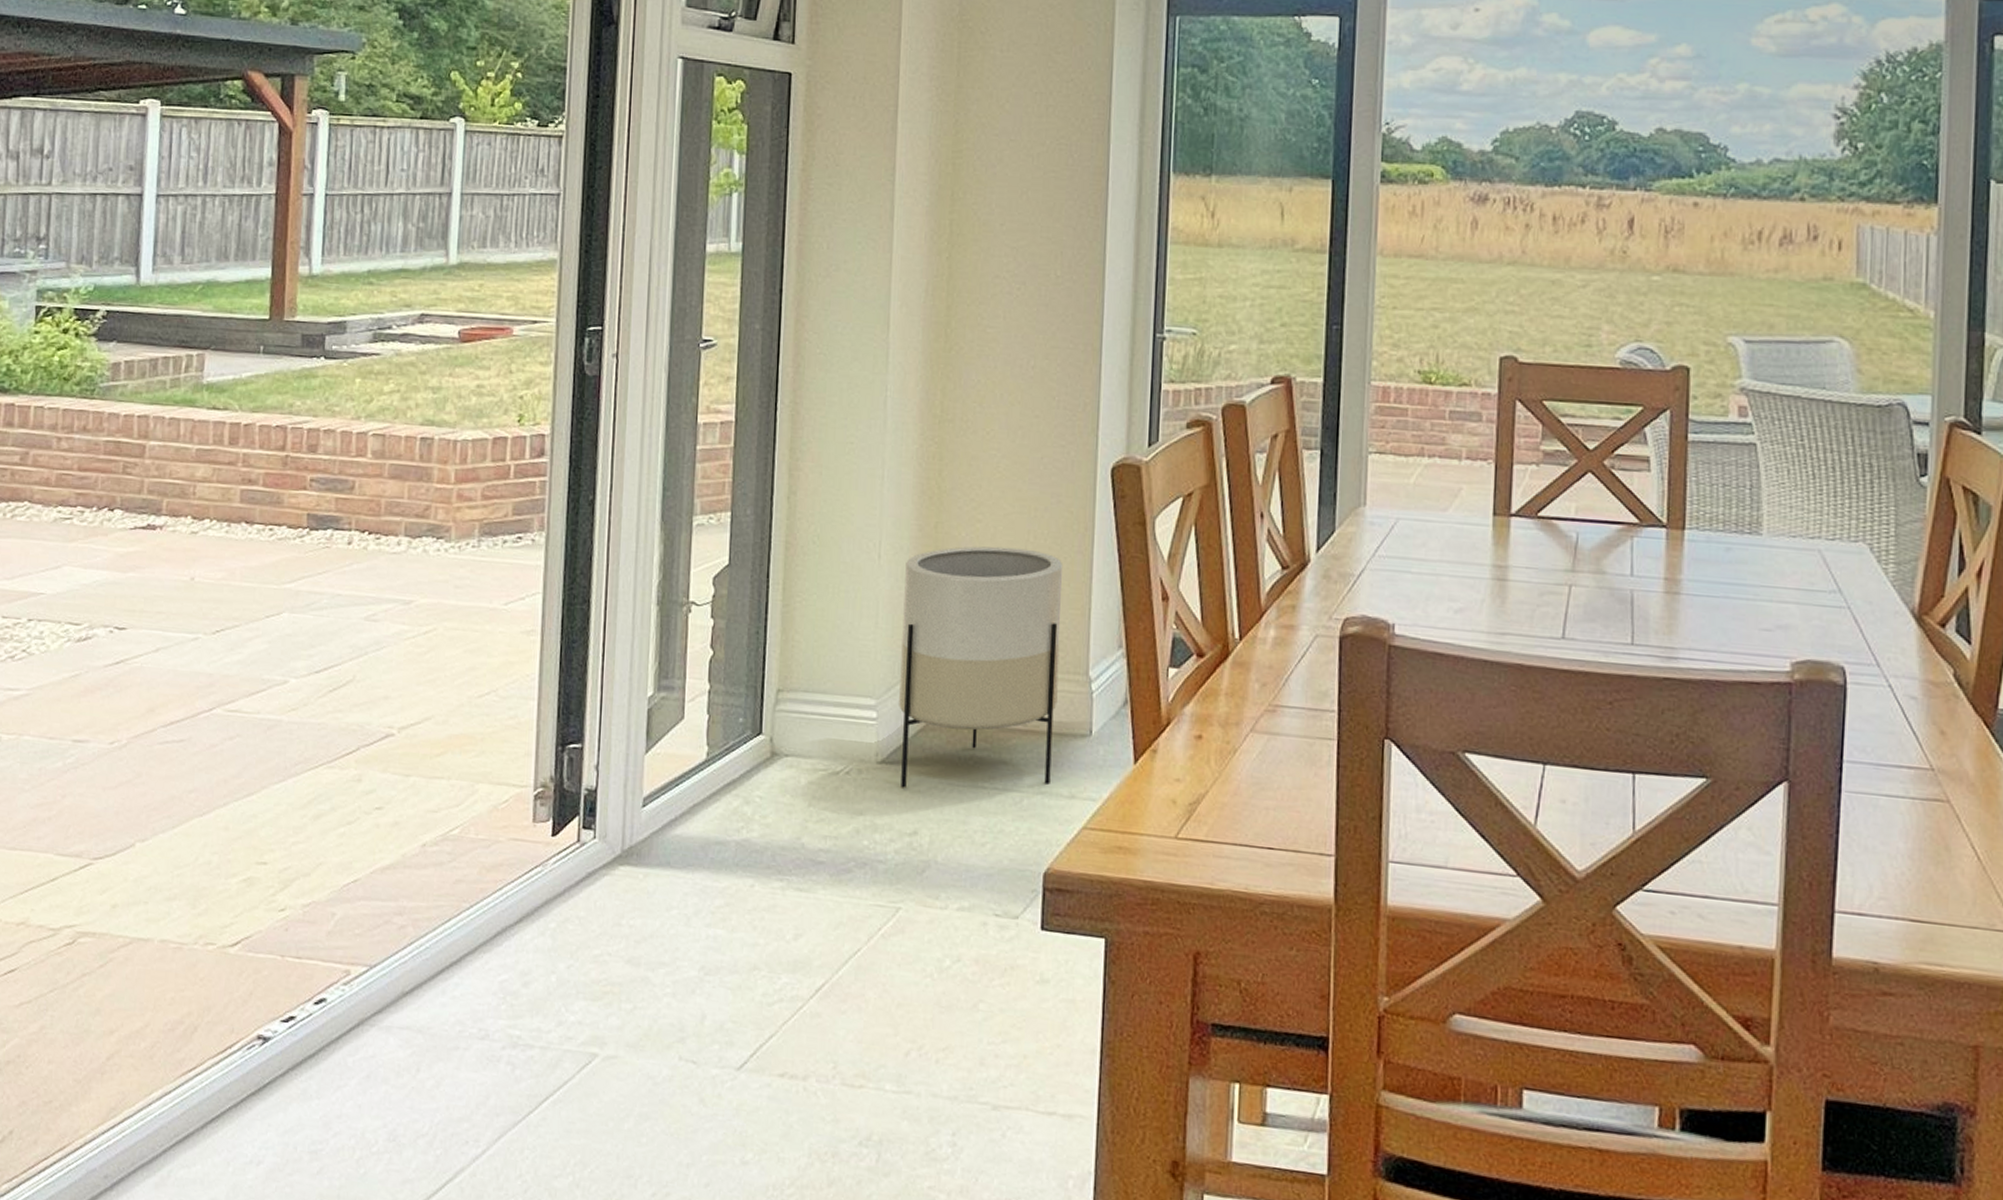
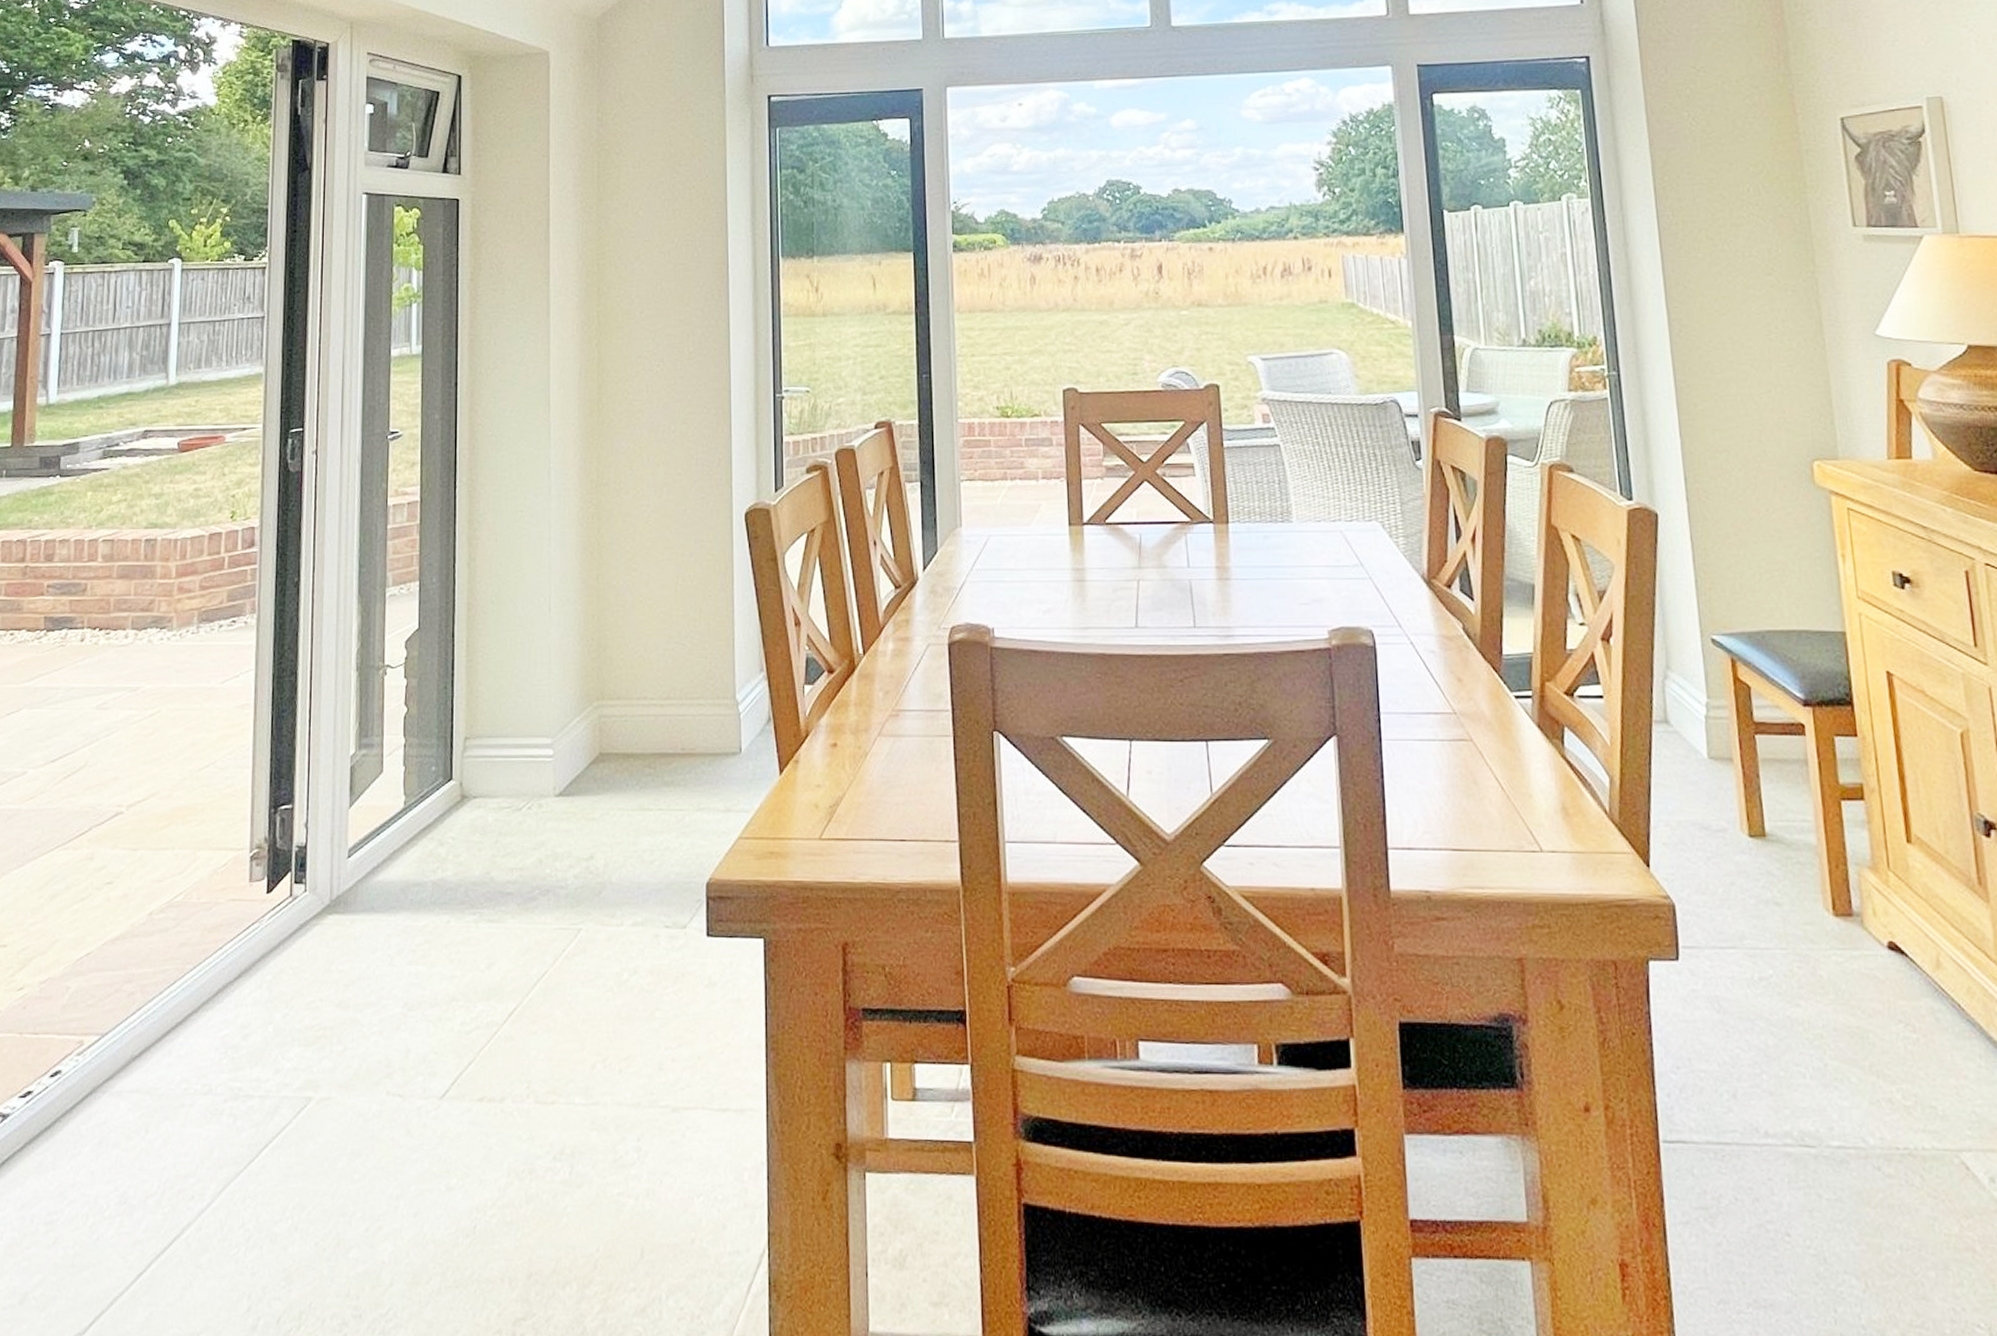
planter: present [899,546,1062,788] -> none [572,591,710,817]

